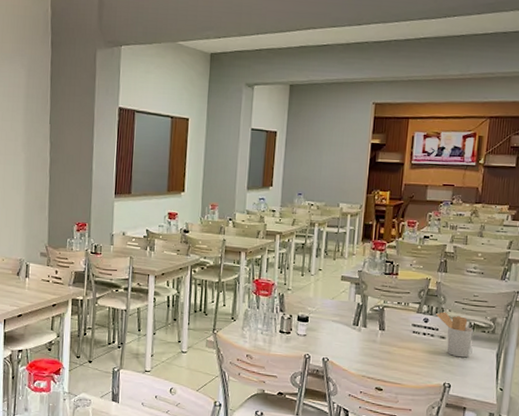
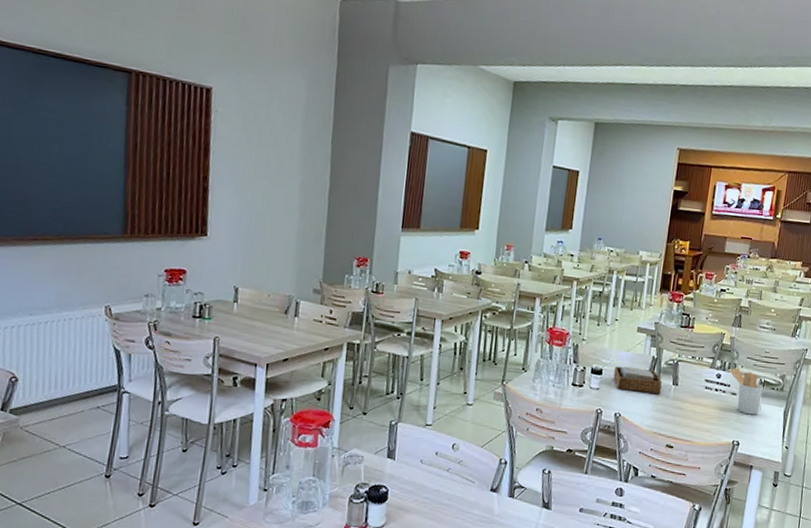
napkin holder: none [319,313,368,340] -> present [613,366,662,395]

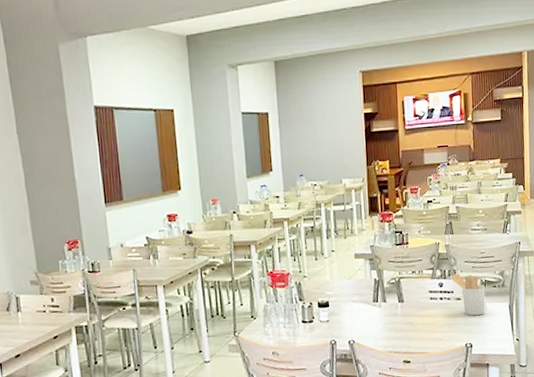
napkin holder: present [613,366,662,395] -> none [340,292,389,318]

